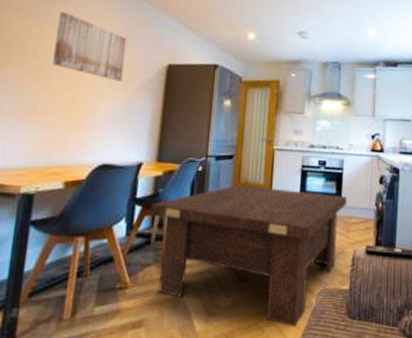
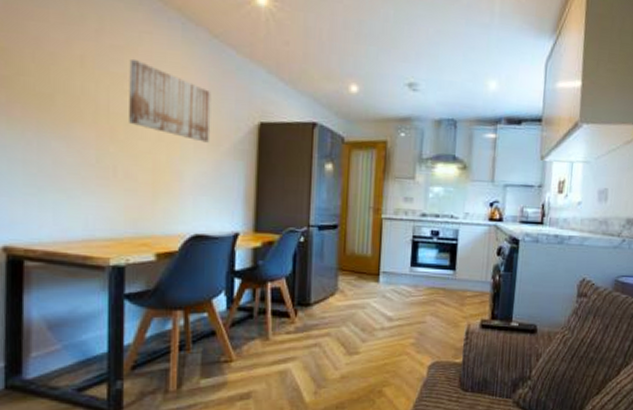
coffee table: present [150,185,348,327] -> none [251,257,462,399]

